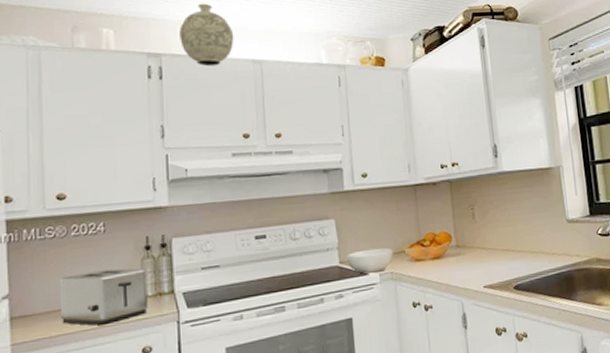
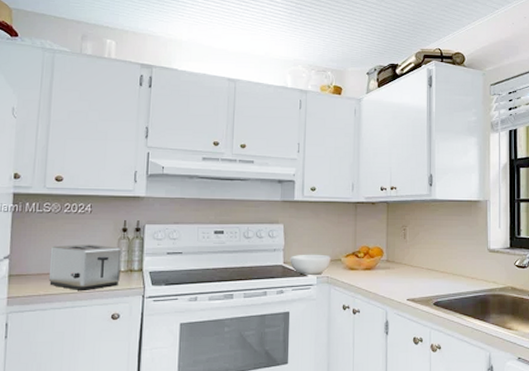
decorative vase: present [179,3,234,67] -> none [169,25,215,81]

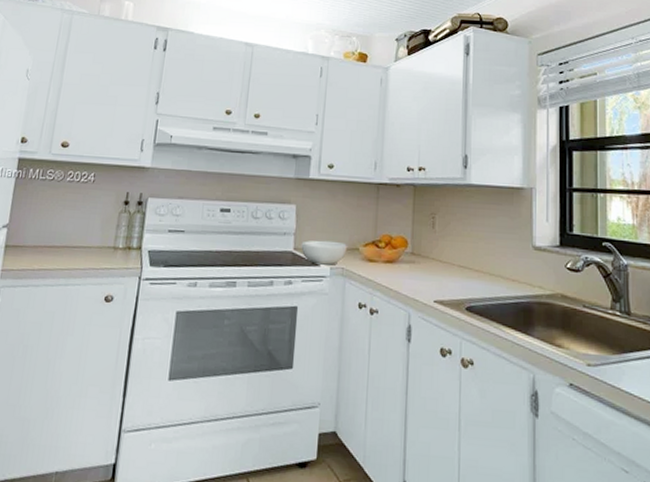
toaster: present [48,243,122,292] -> none [44,216,122,268]

